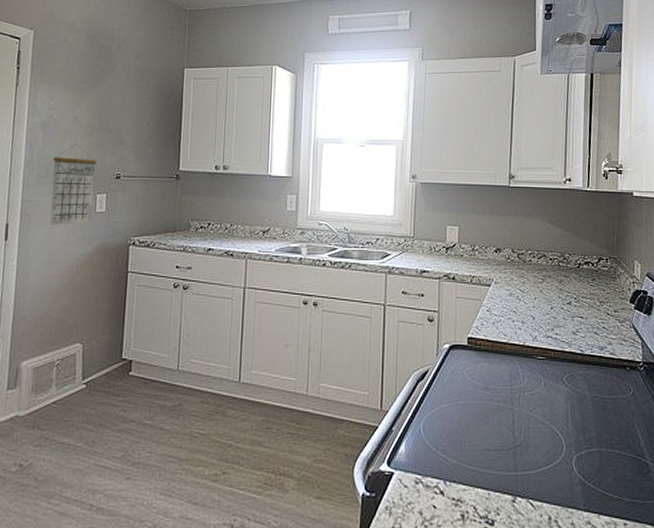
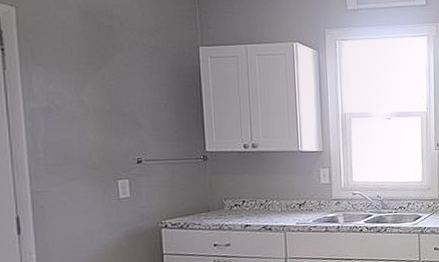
calendar: present [50,143,97,225] -> none [61,129,116,215]

